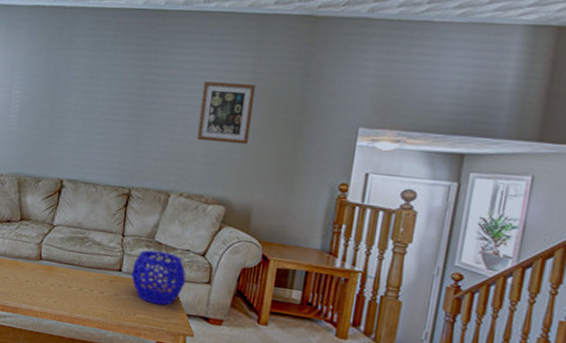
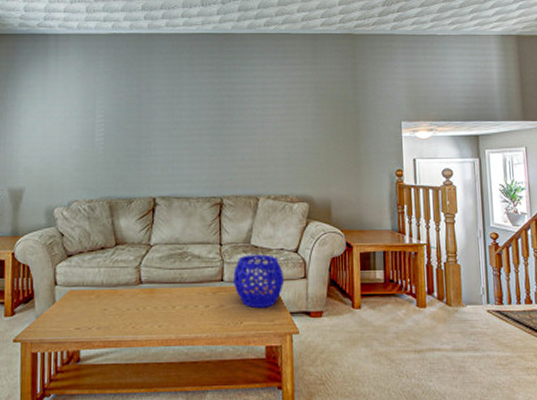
wall art: present [197,81,257,145] -> none [274,93,319,146]

